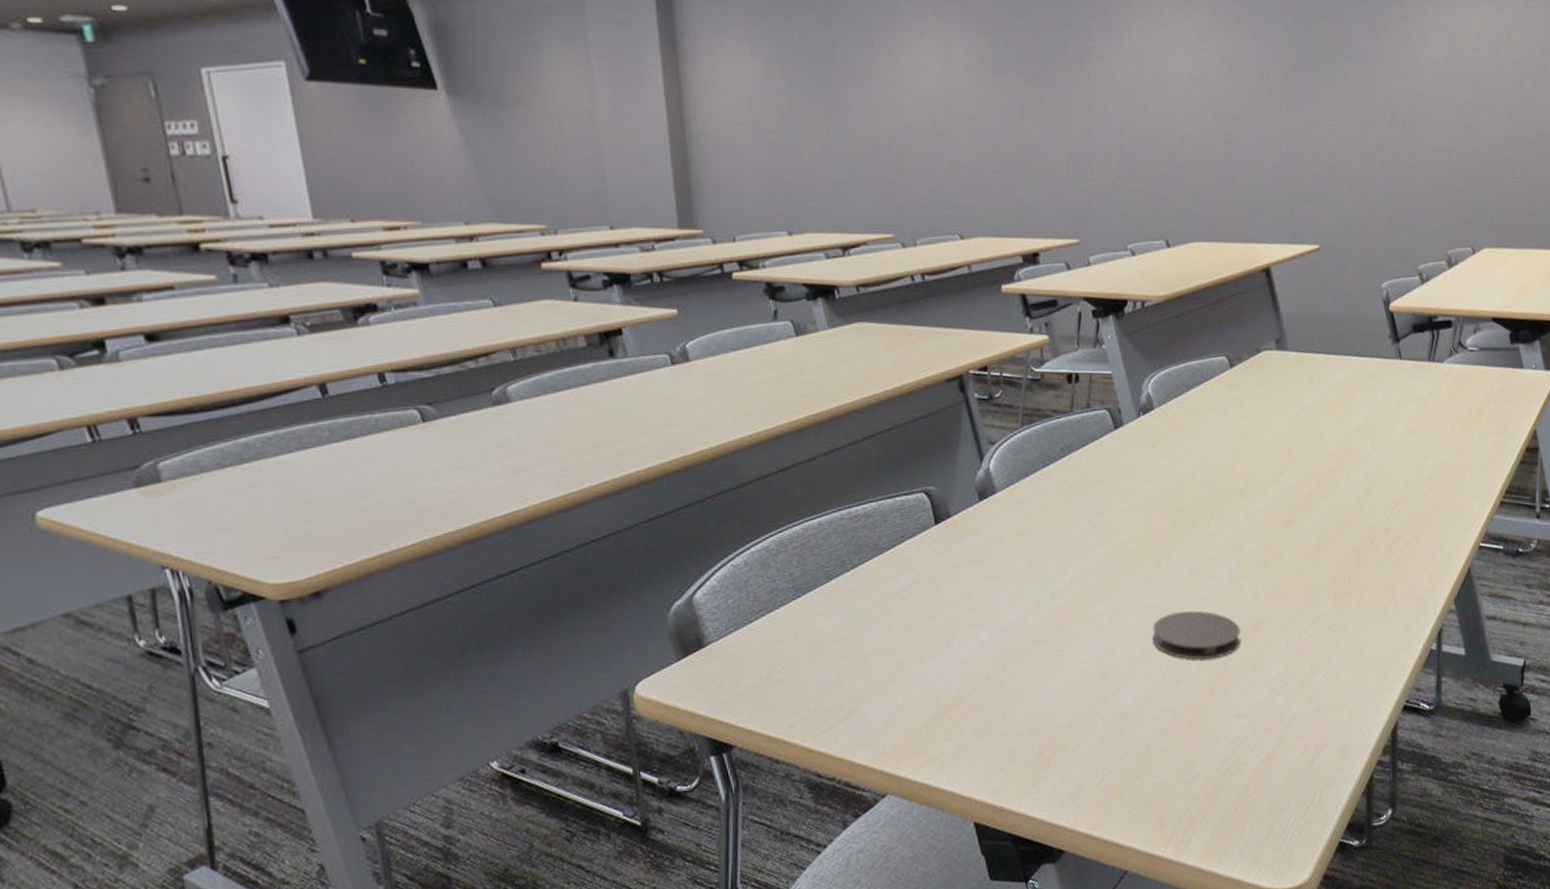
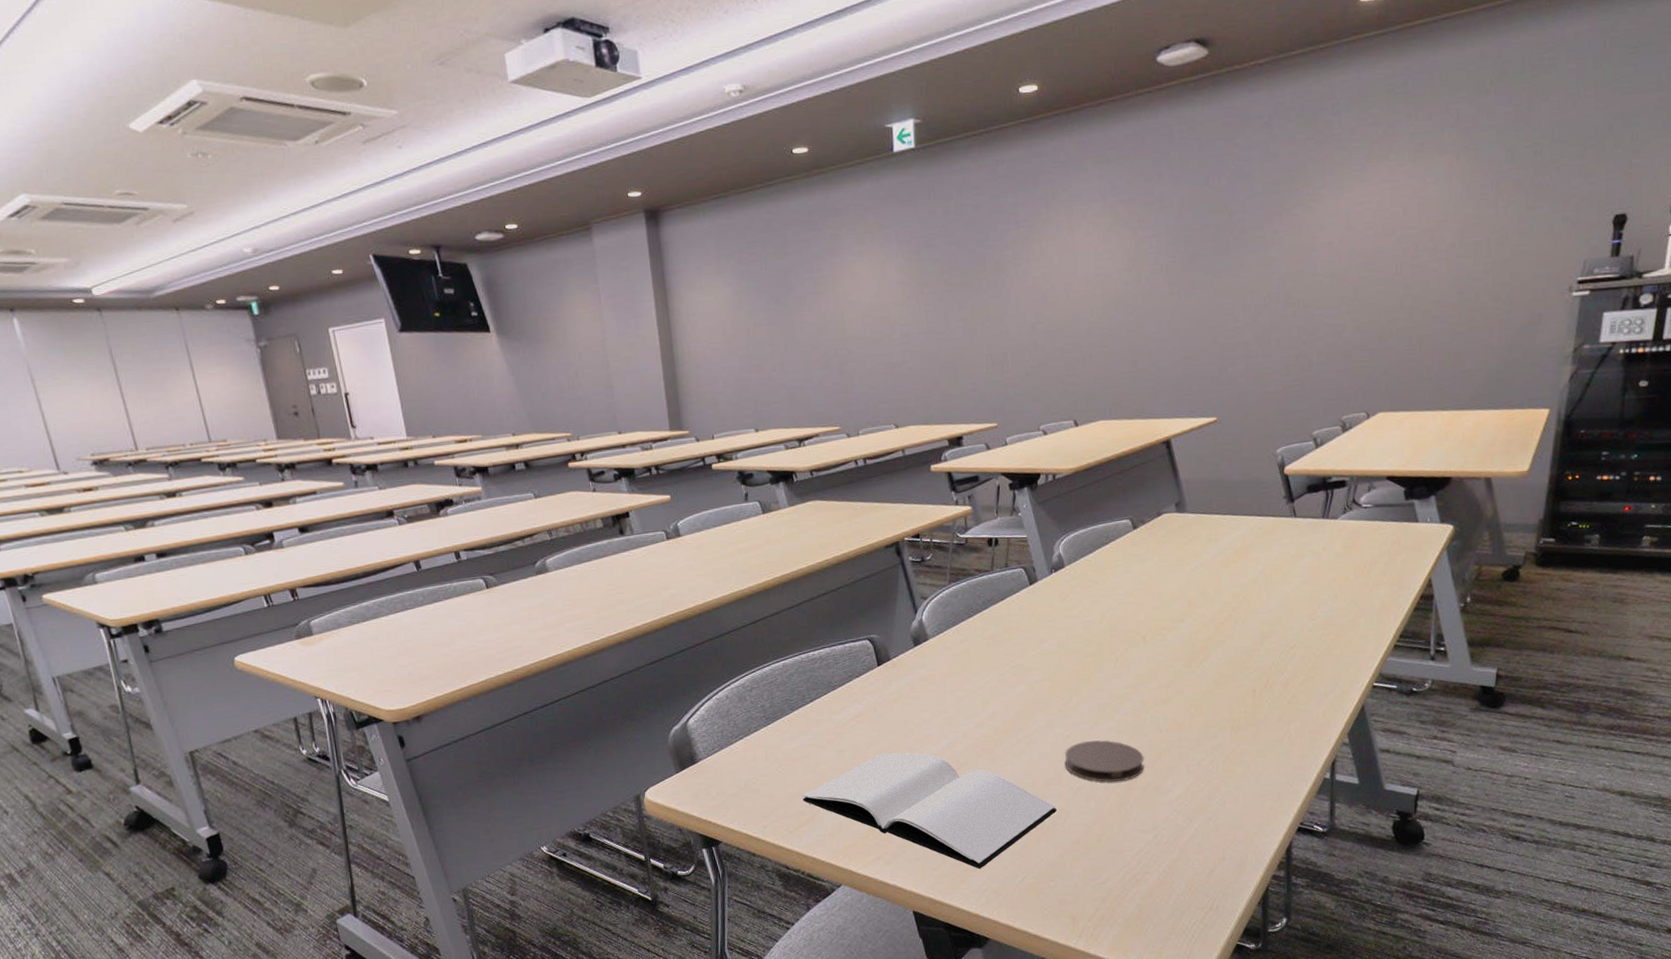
book: none [839,629,1143,768] -> present [802,753,1057,869]

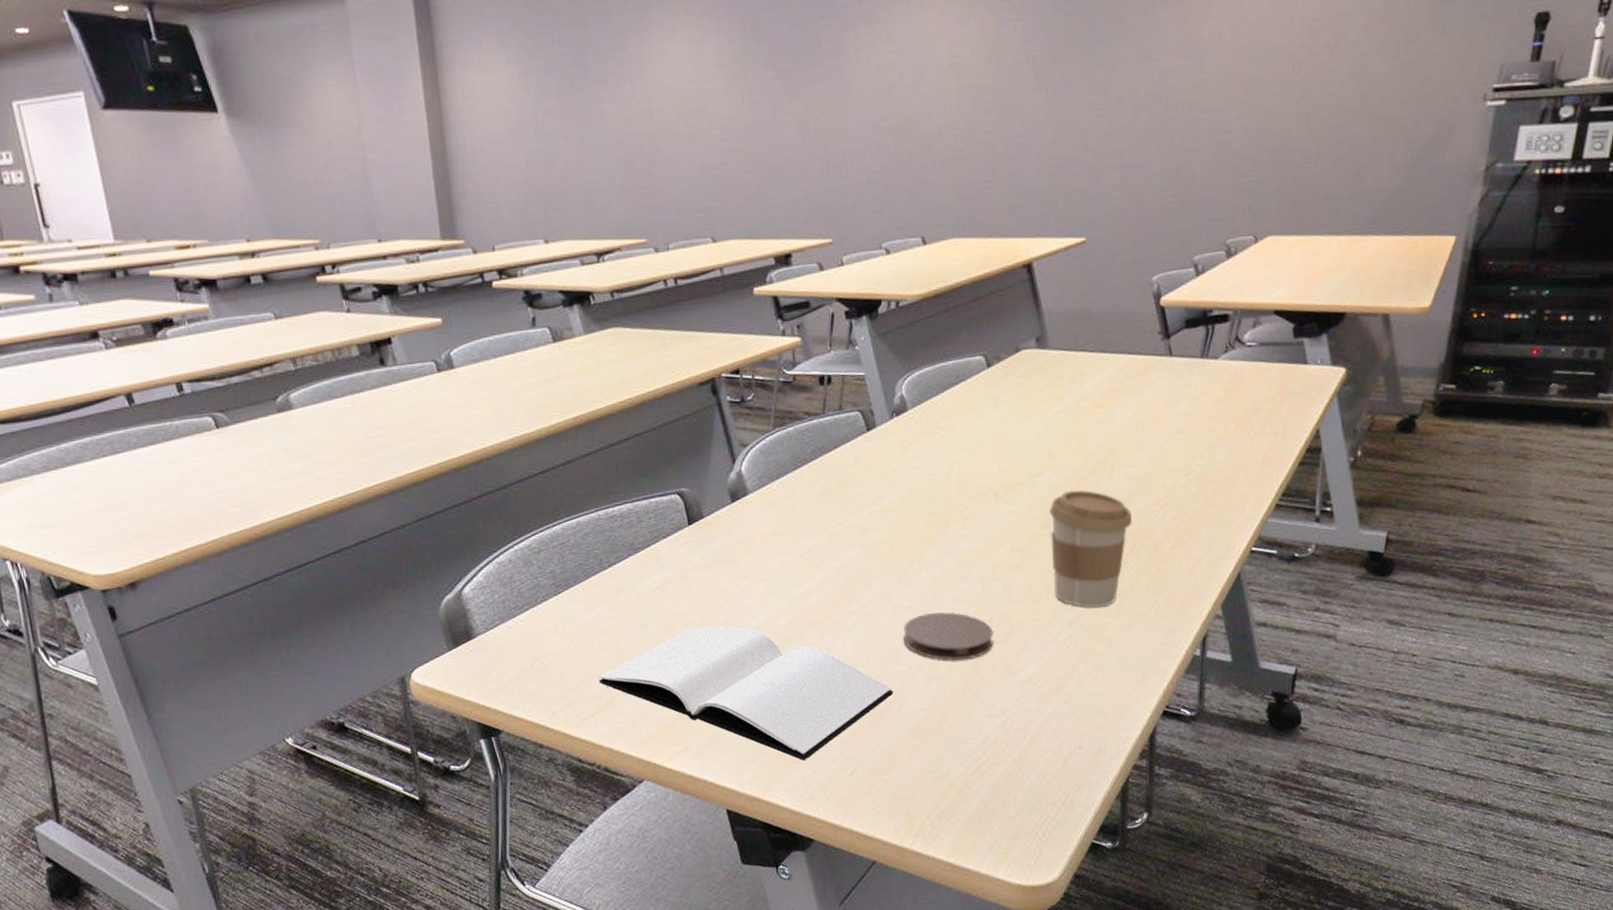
coffee cup: none [1190,634,1265,737] -> present [1049,490,1132,608]

